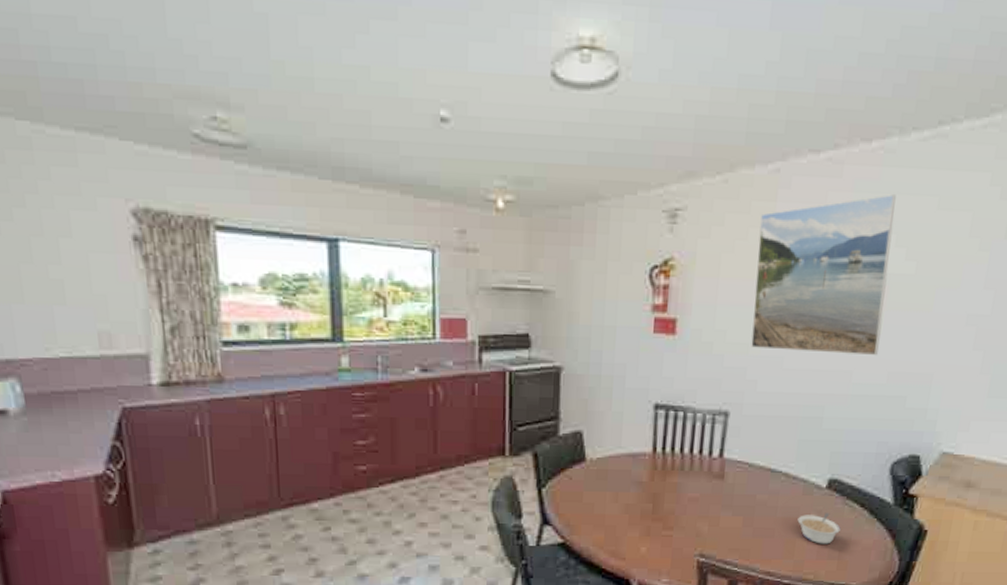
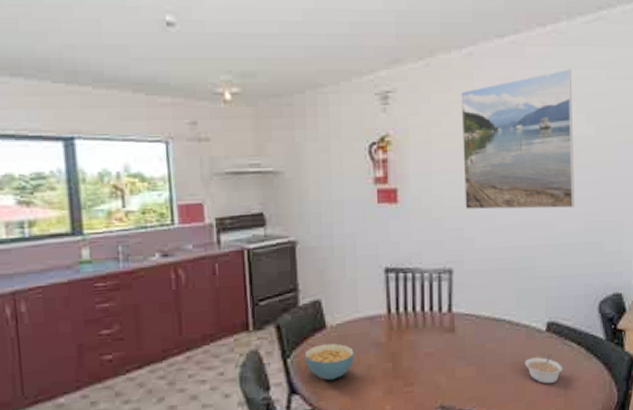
cereal bowl: none [560,477,613,515] -> present [304,343,354,381]

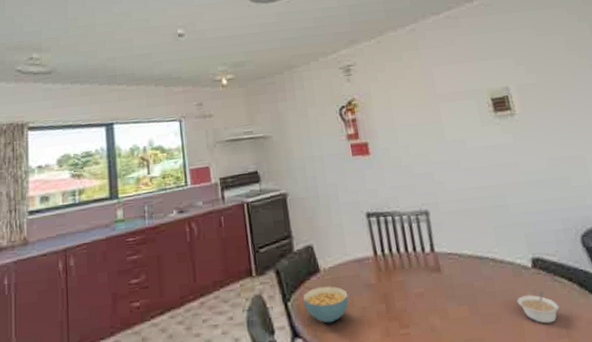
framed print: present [461,69,574,210] -> none [410,32,533,156]

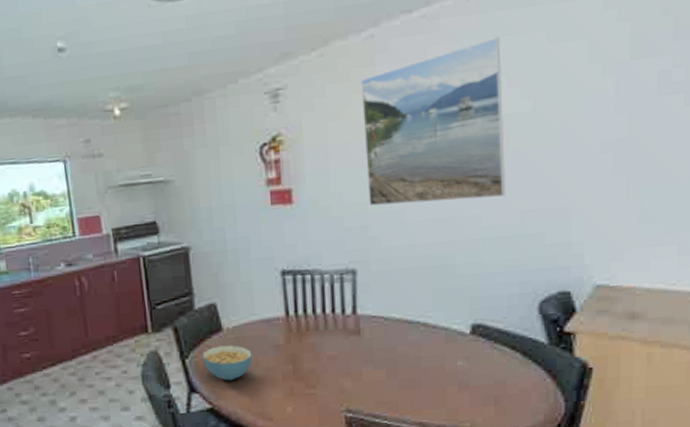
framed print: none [410,32,533,156] -> present [361,37,505,206]
legume: present [517,291,560,324] -> none [444,358,493,391]

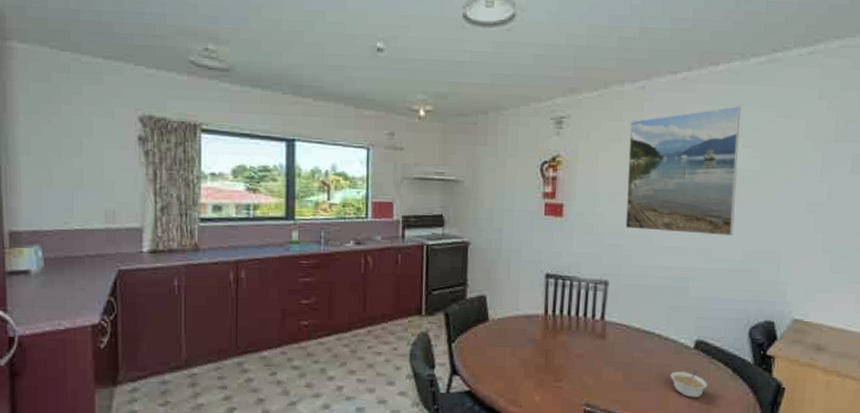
cereal bowl: present [202,345,252,381] -> none [467,334,511,367]
legume: none [444,358,493,391] -> present [670,370,708,398]

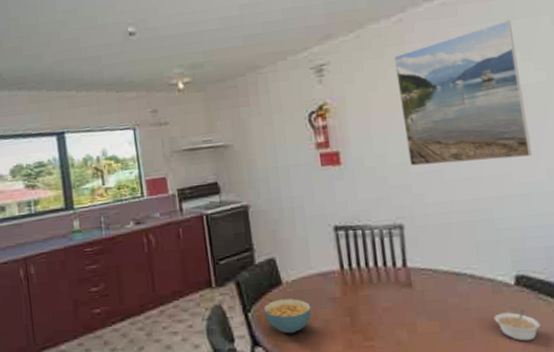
cereal bowl: none [467,334,511,367] -> present [263,298,312,334]

